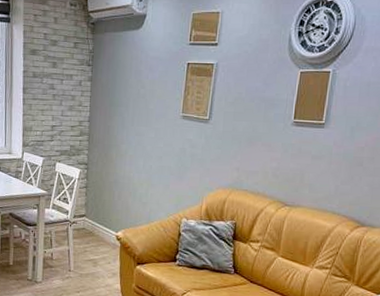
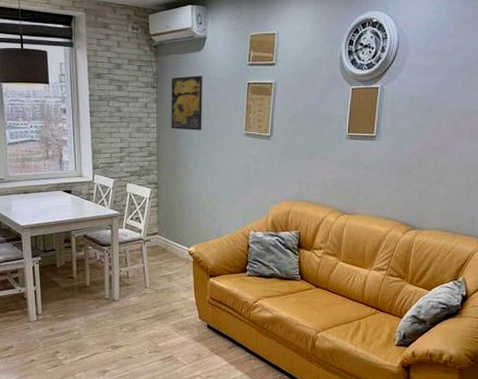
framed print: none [104,54,141,111] -> present [171,76,203,131]

